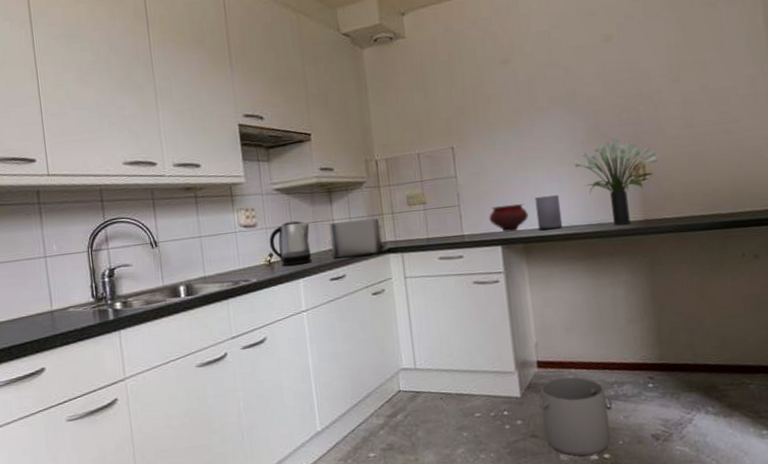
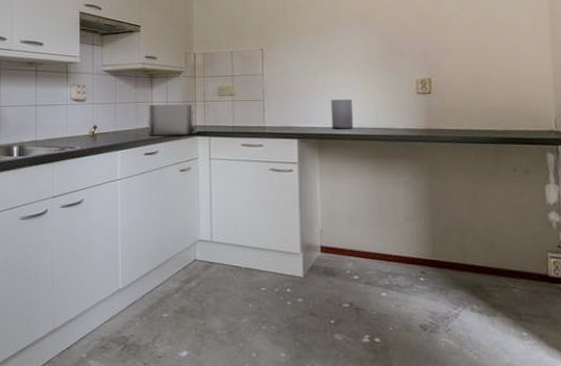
kettle: present [269,220,312,267] -> none [95,99,131,139]
bowl: present [489,203,529,233] -> none [289,103,325,129]
bucket: present [537,377,612,456] -> none [318,263,386,338]
potted plant: present [573,138,658,225] -> none [367,55,444,131]

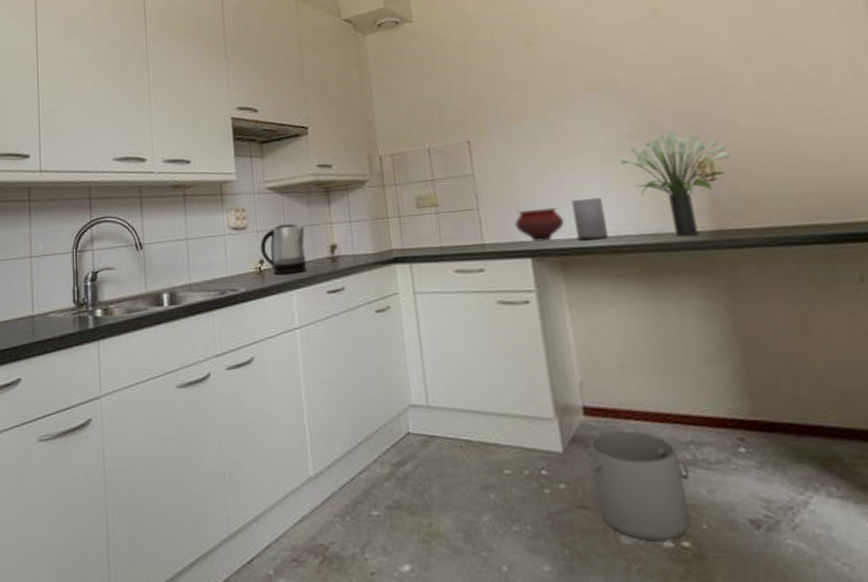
kettle: none [95,99,131,139] -> present [260,223,307,276]
toaster: present [148,103,195,136] -> none [326,222,391,268]
bowl: none [289,103,325,129] -> present [515,207,565,243]
bucket: none [318,263,386,338] -> present [585,430,690,541]
potted plant: none [367,55,444,131] -> present [618,130,730,236]

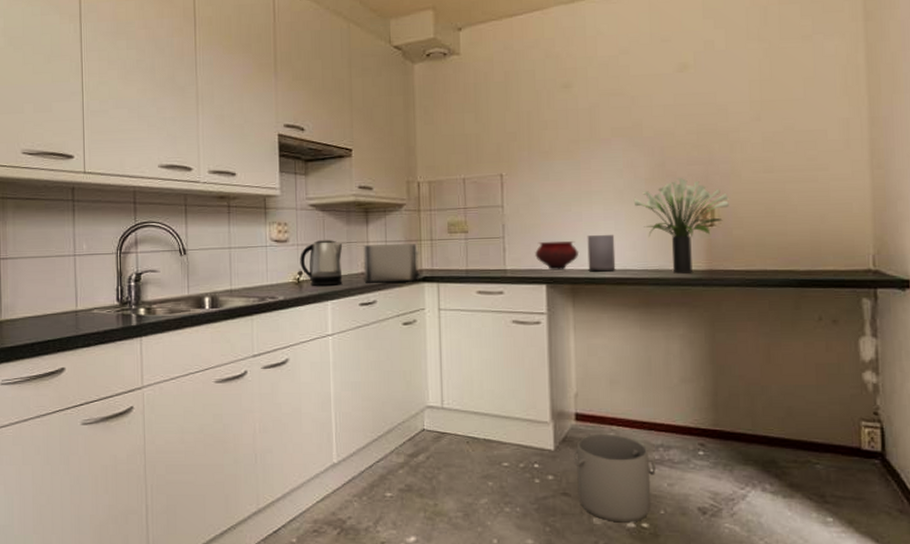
toaster: none [326,222,391,268] -> present [363,243,421,283]

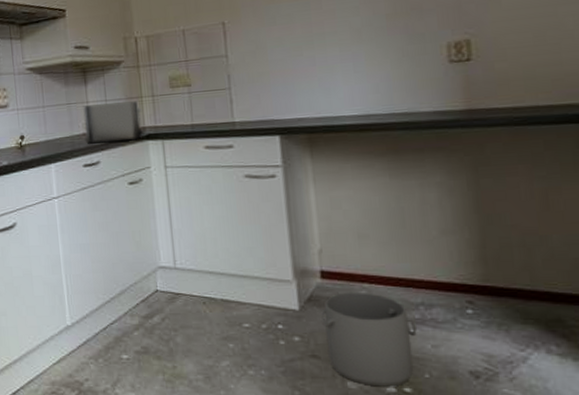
kettle: present [300,239,343,287] -> none [20,102,65,150]
bowl: present [535,240,580,272] -> none [265,87,315,122]
canister: present [587,234,616,272] -> none [322,77,358,120]
potted plant: present [633,178,730,273] -> none [373,10,489,115]

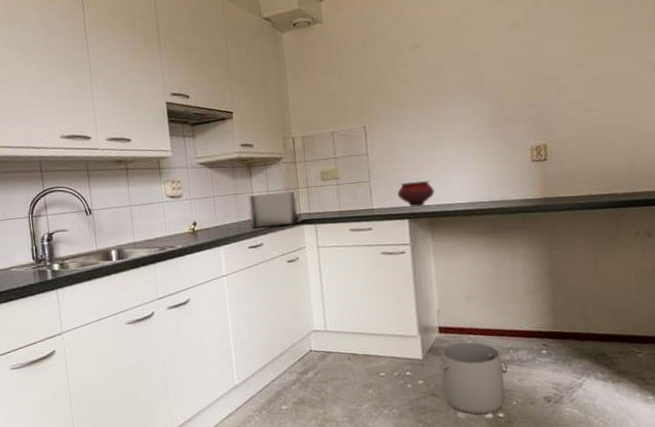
bowl: none [265,87,315,122] -> present [397,180,435,208]

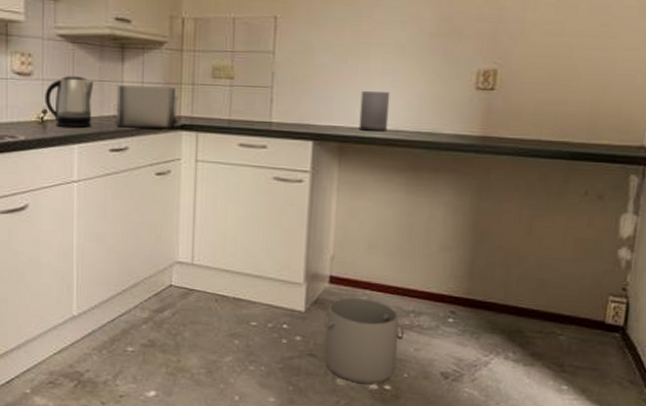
kettle: none [193,192,233,235] -> present [44,75,94,129]
bowl: present [397,180,435,208] -> none [304,94,352,128]
canister: none [441,172,467,206] -> present [359,90,391,131]

